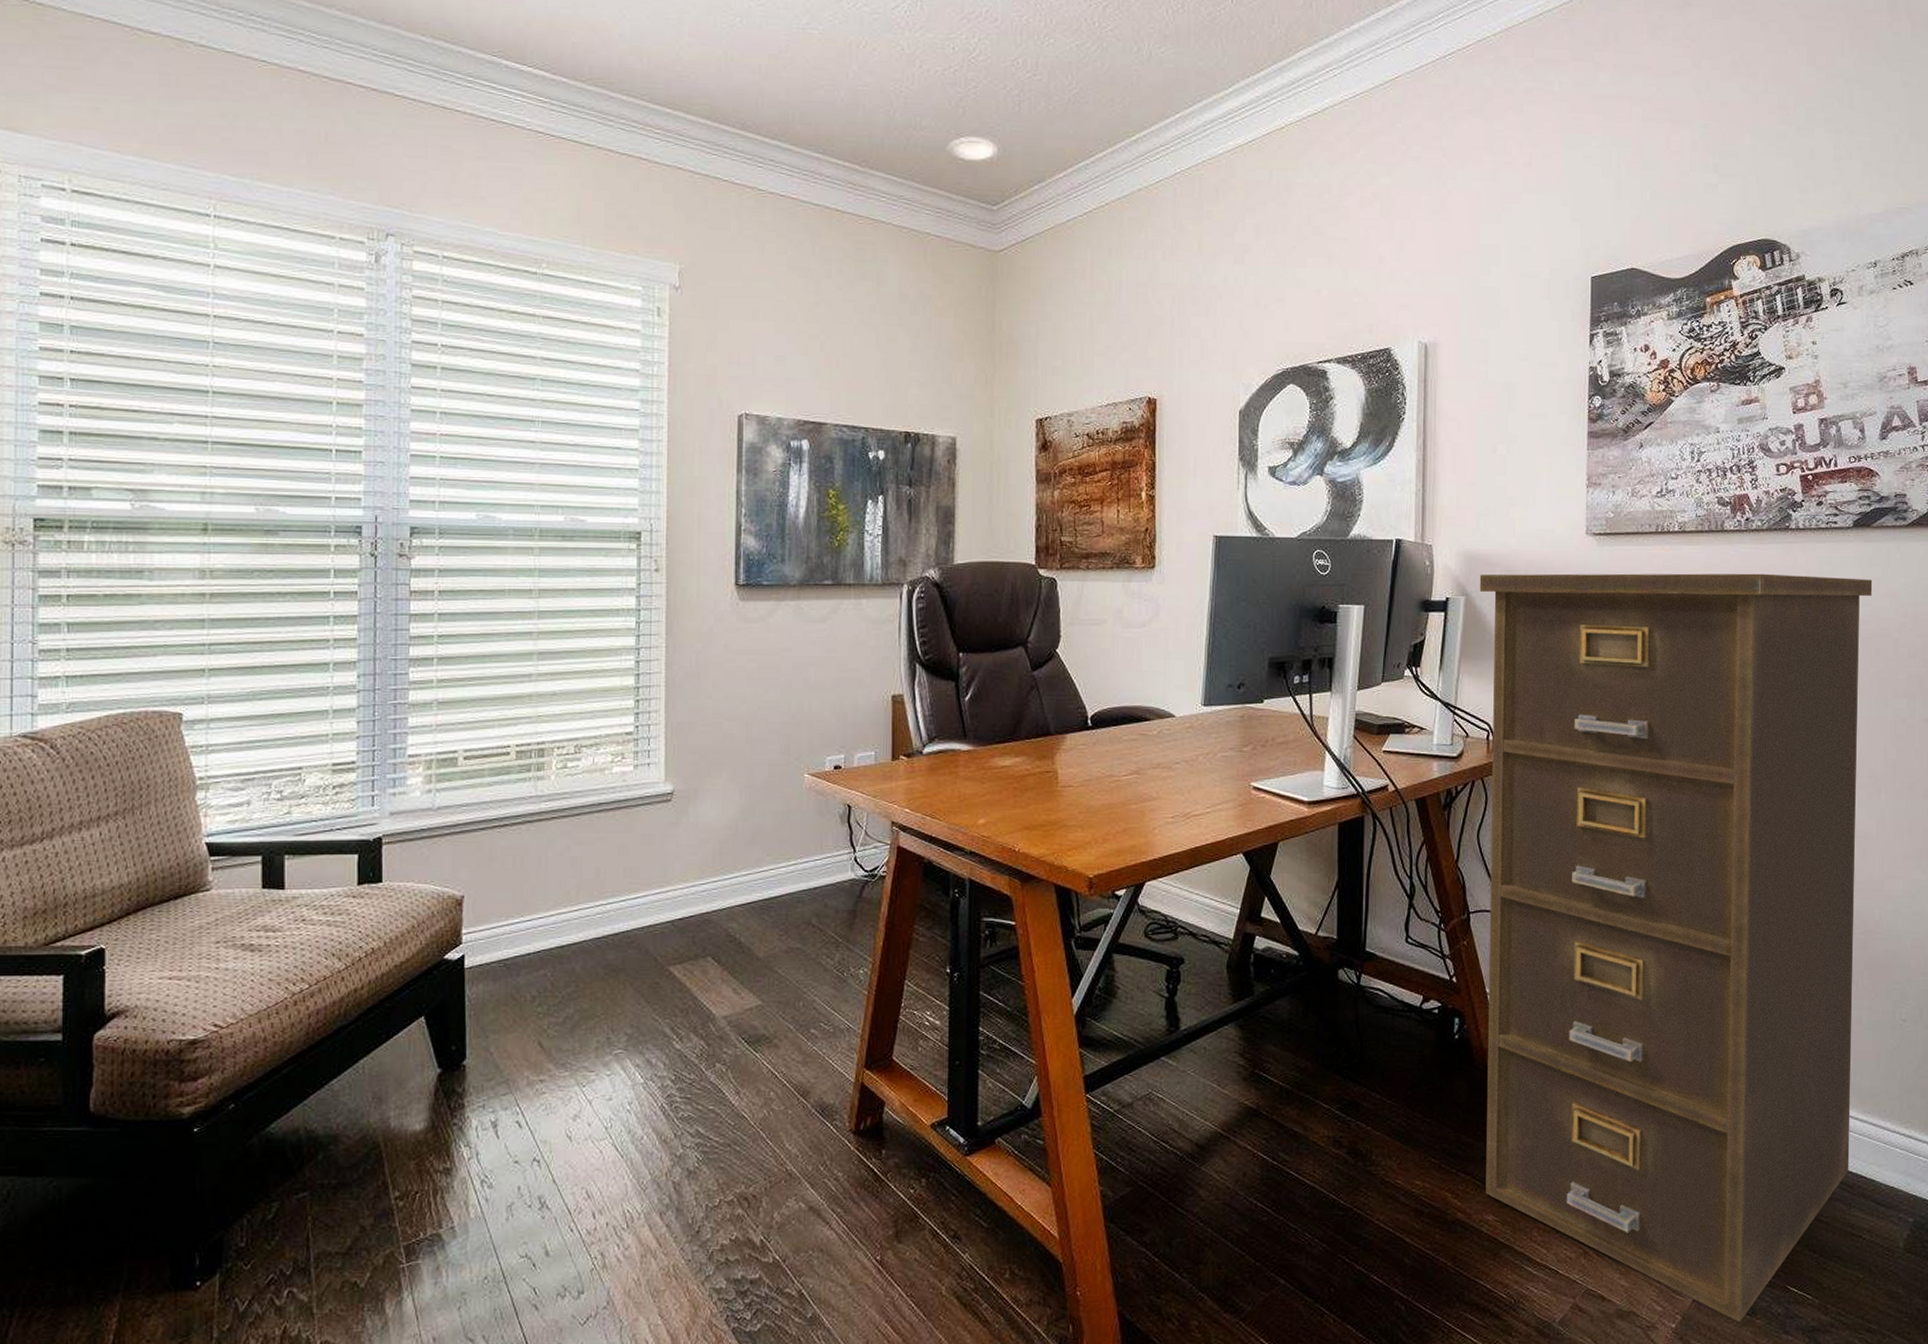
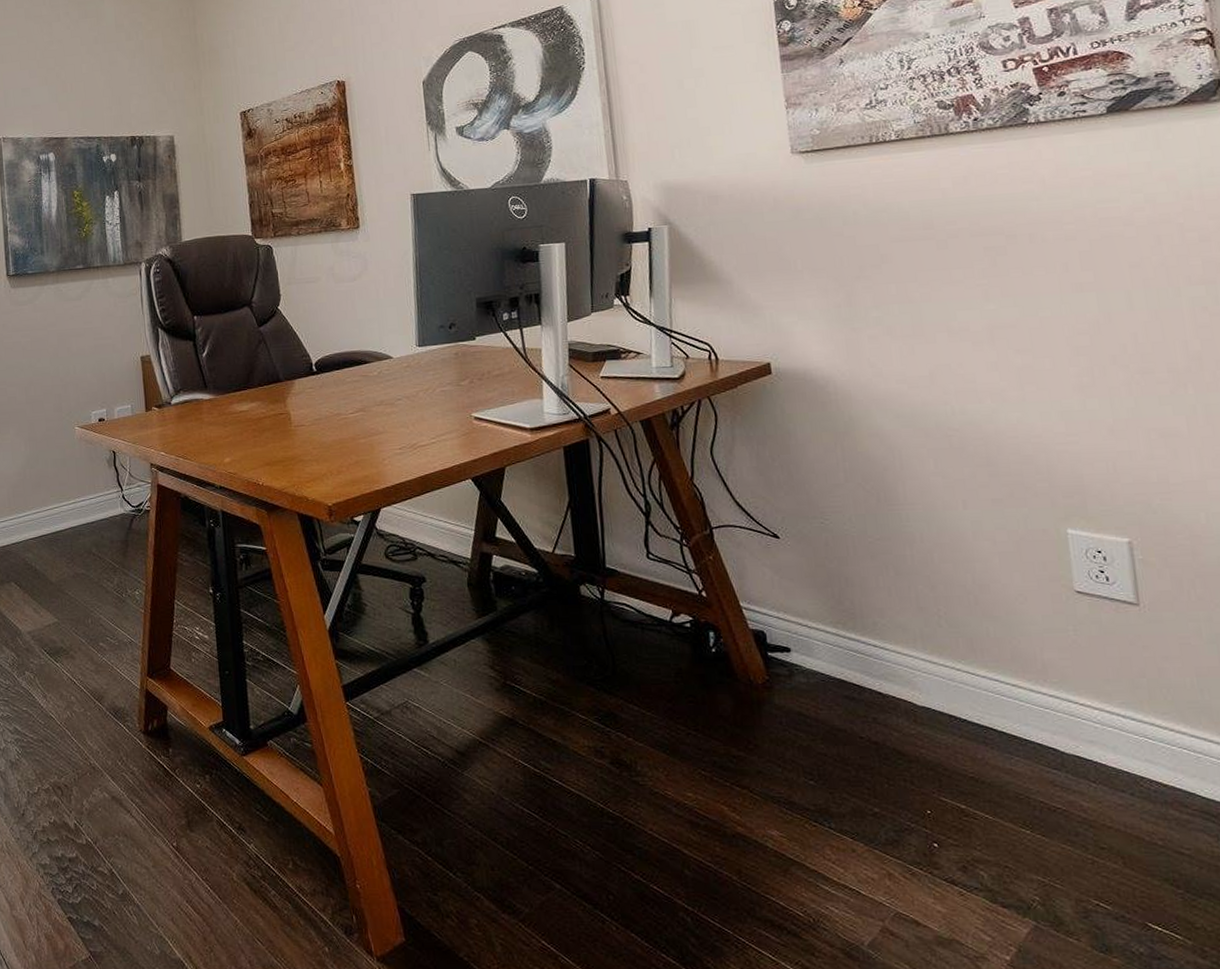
filing cabinet: present [1479,573,1873,1323] -> none [681,165,1210,960]

